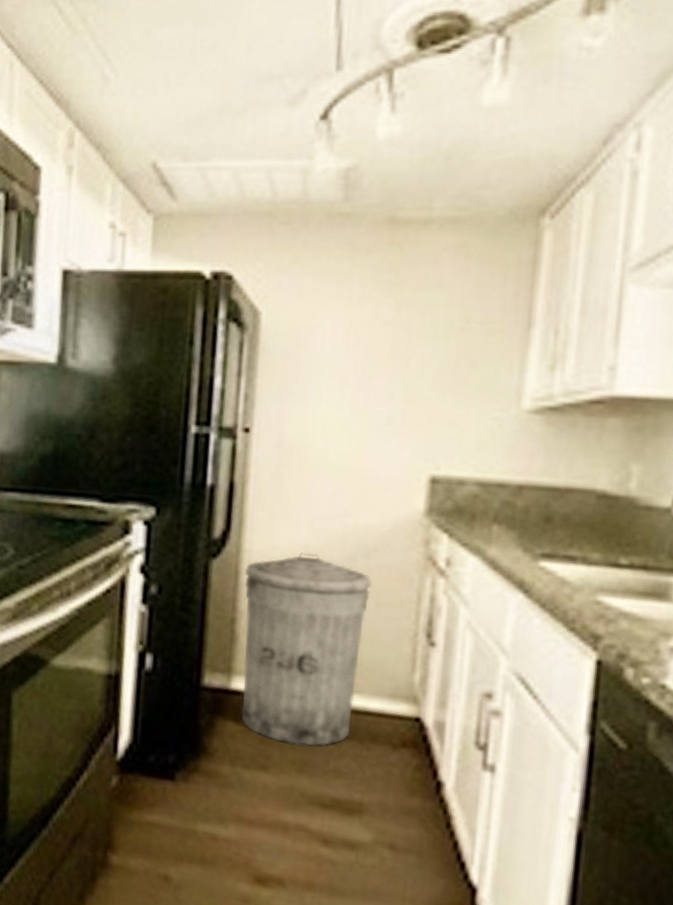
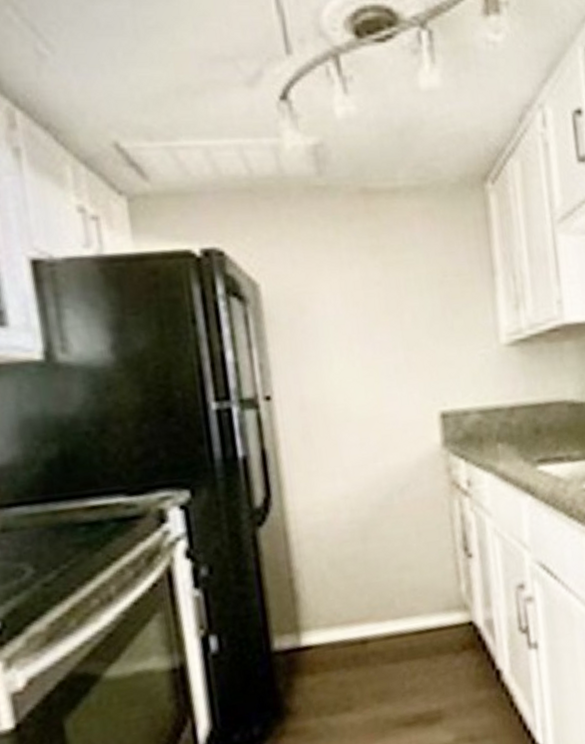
trash can: present [241,552,373,747] -> none [292,500,418,682]

